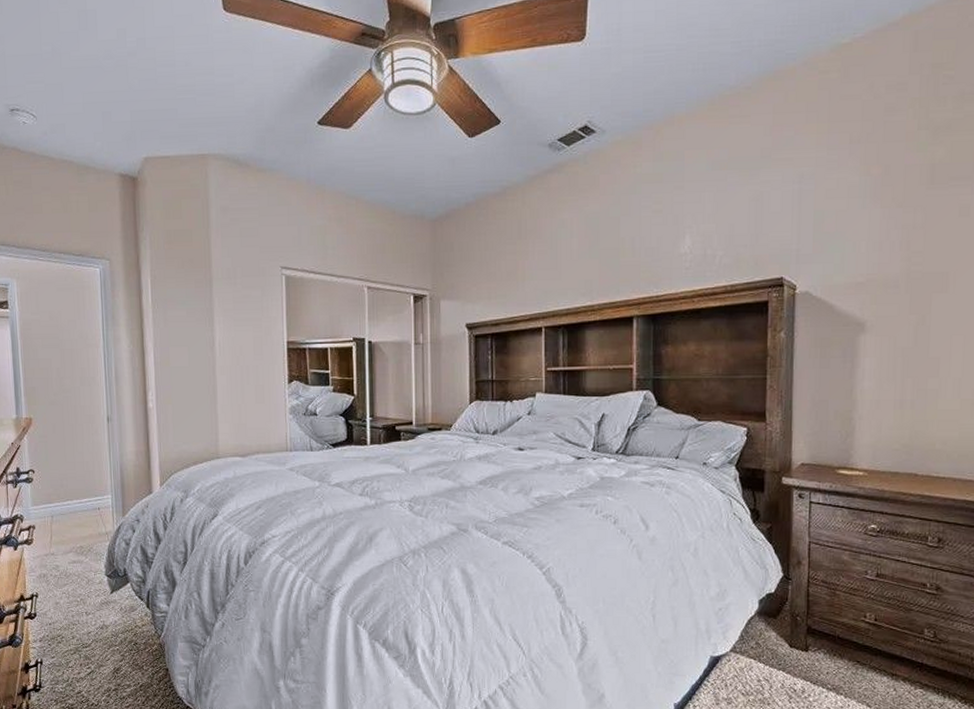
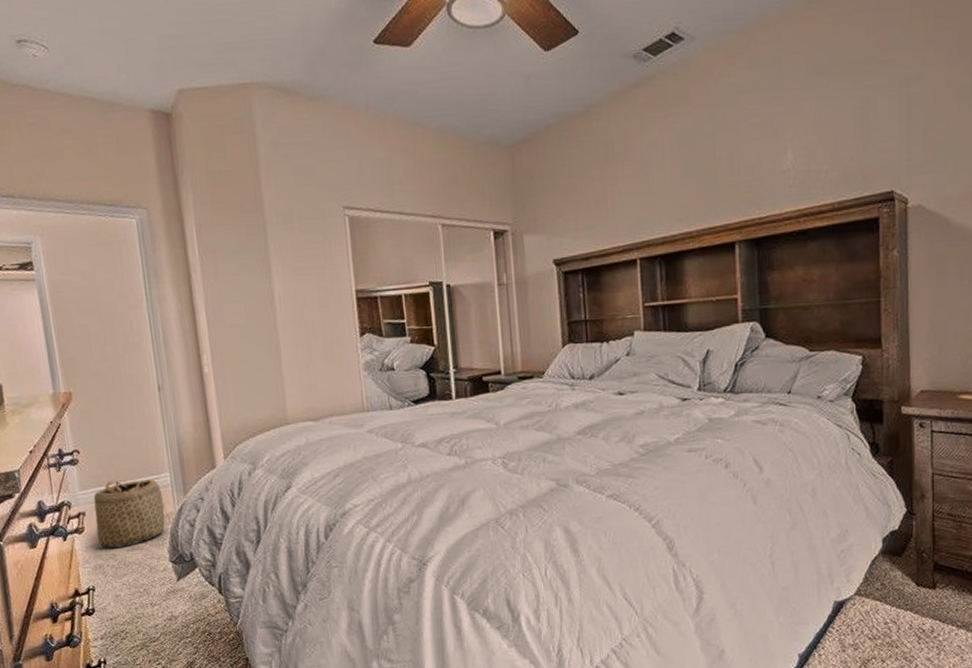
basket: none [43,498,105,559] -> present [93,478,165,548]

